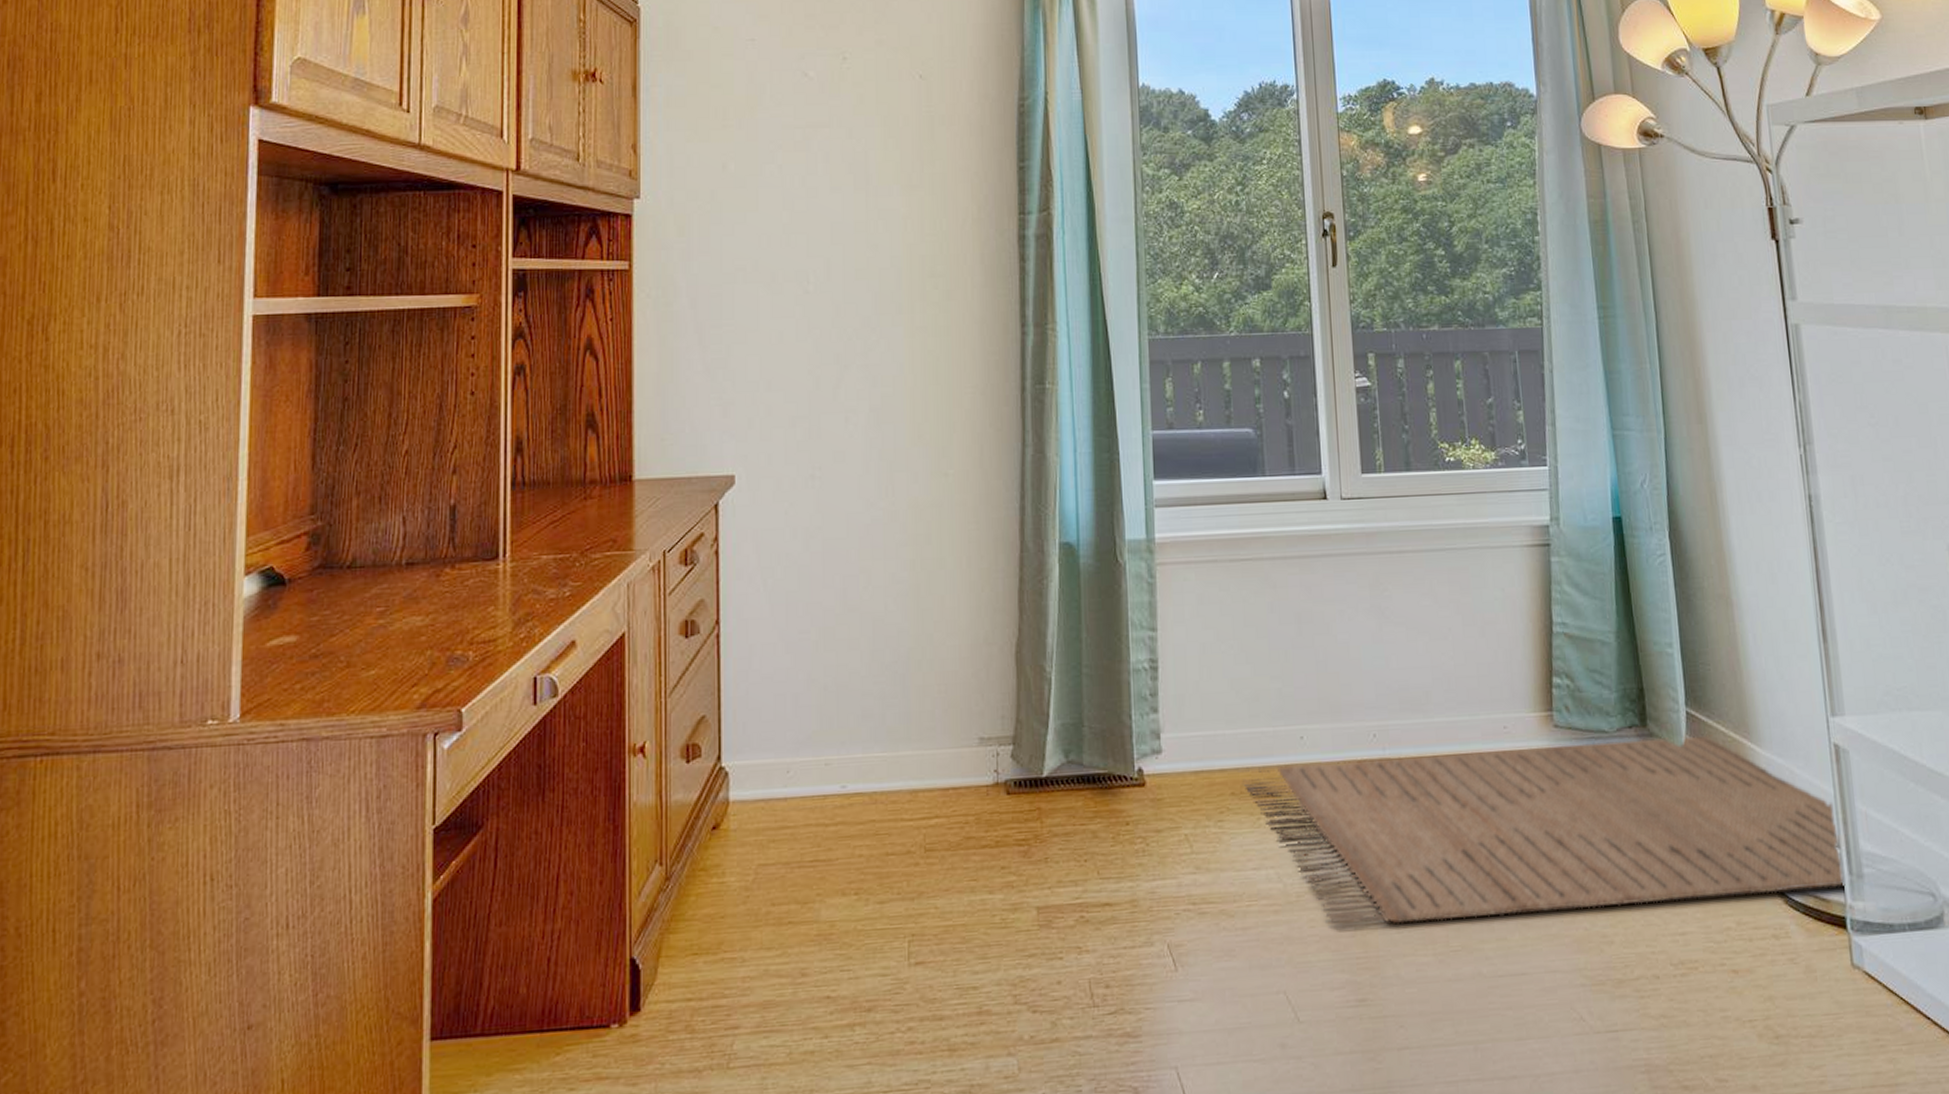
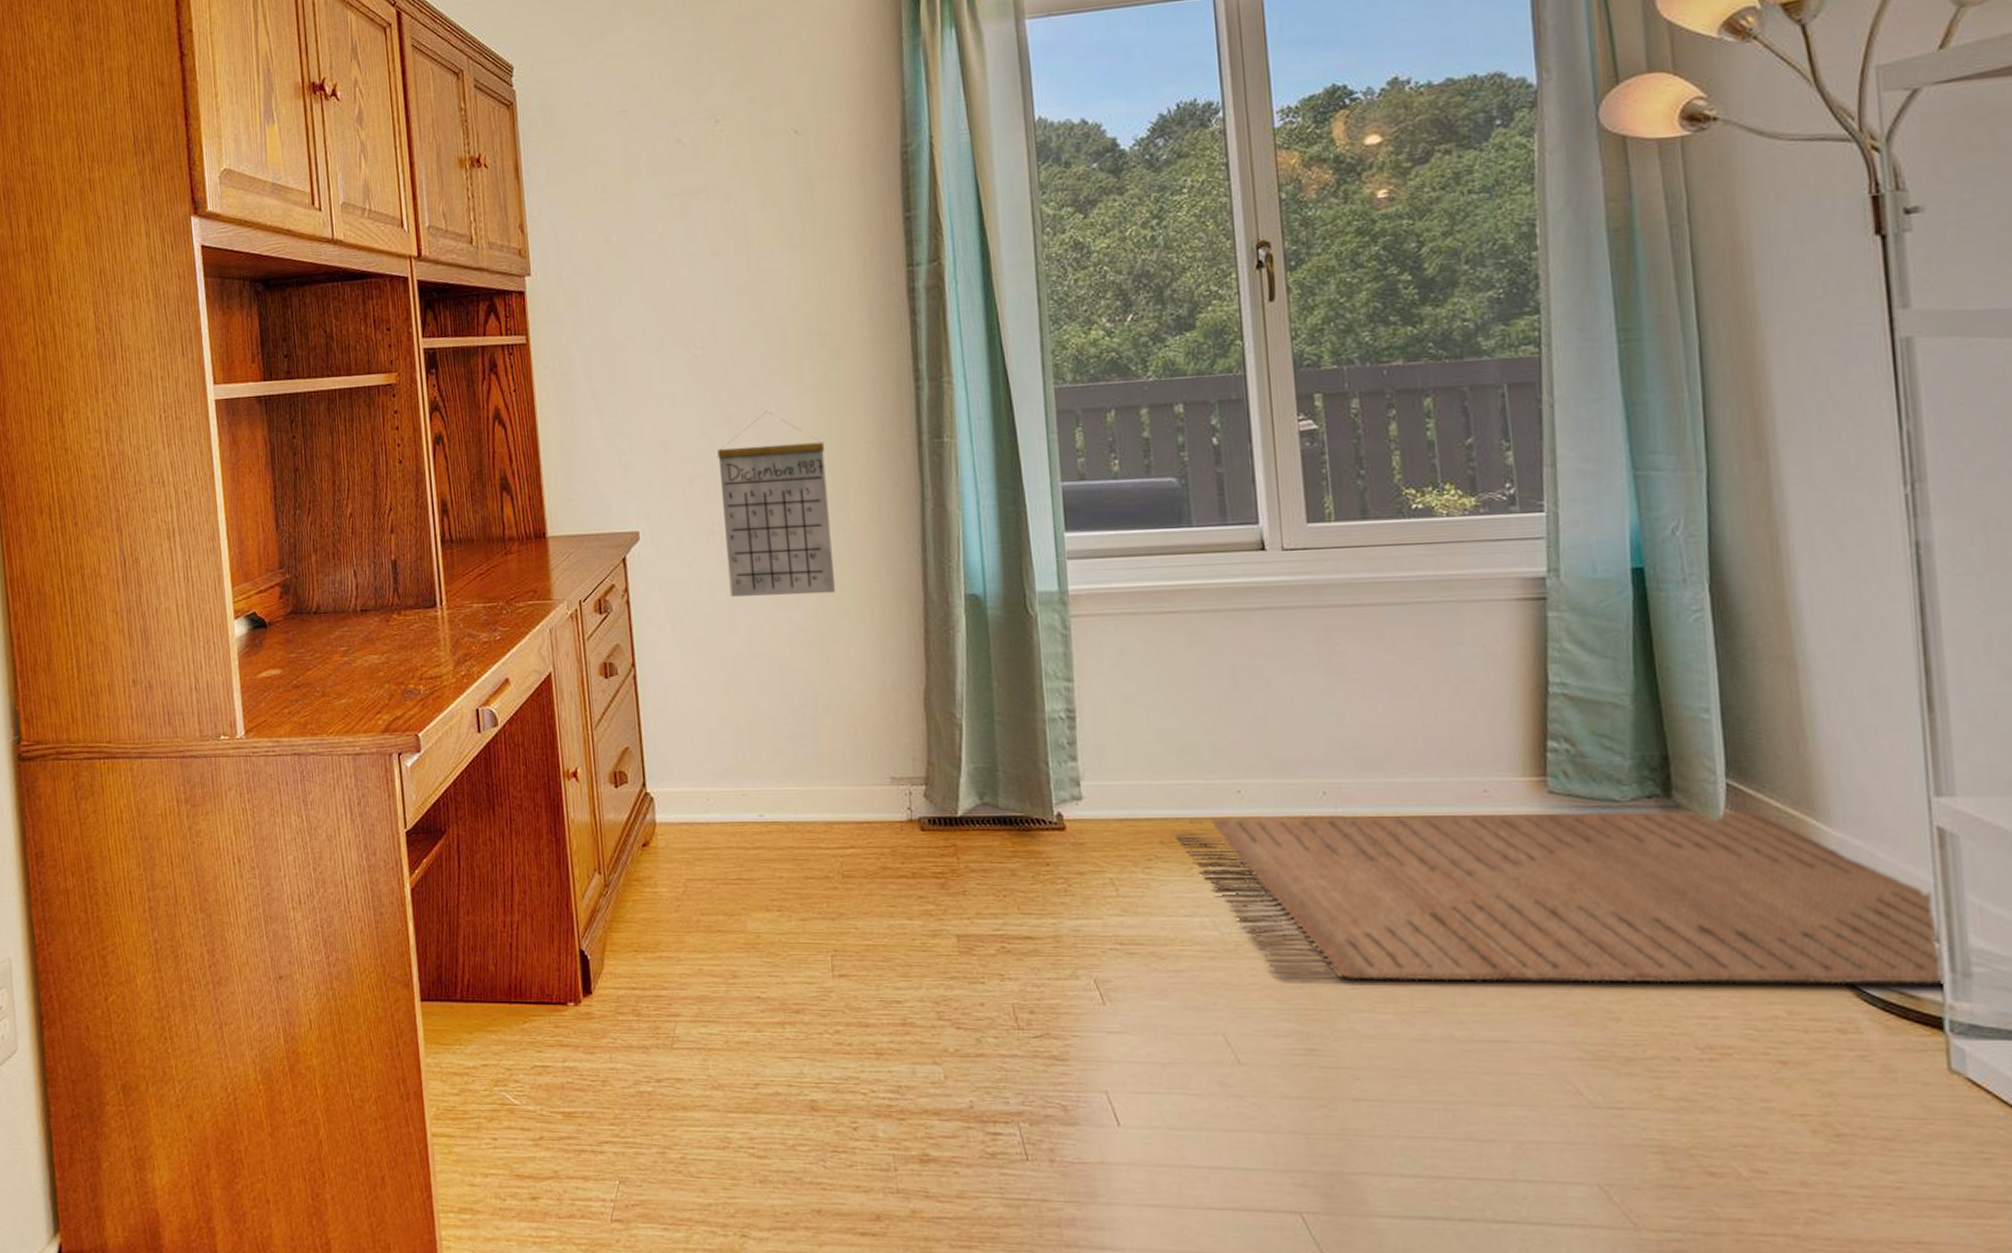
calendar: none [823,352,935,546] -> present [717,411,836,597]

